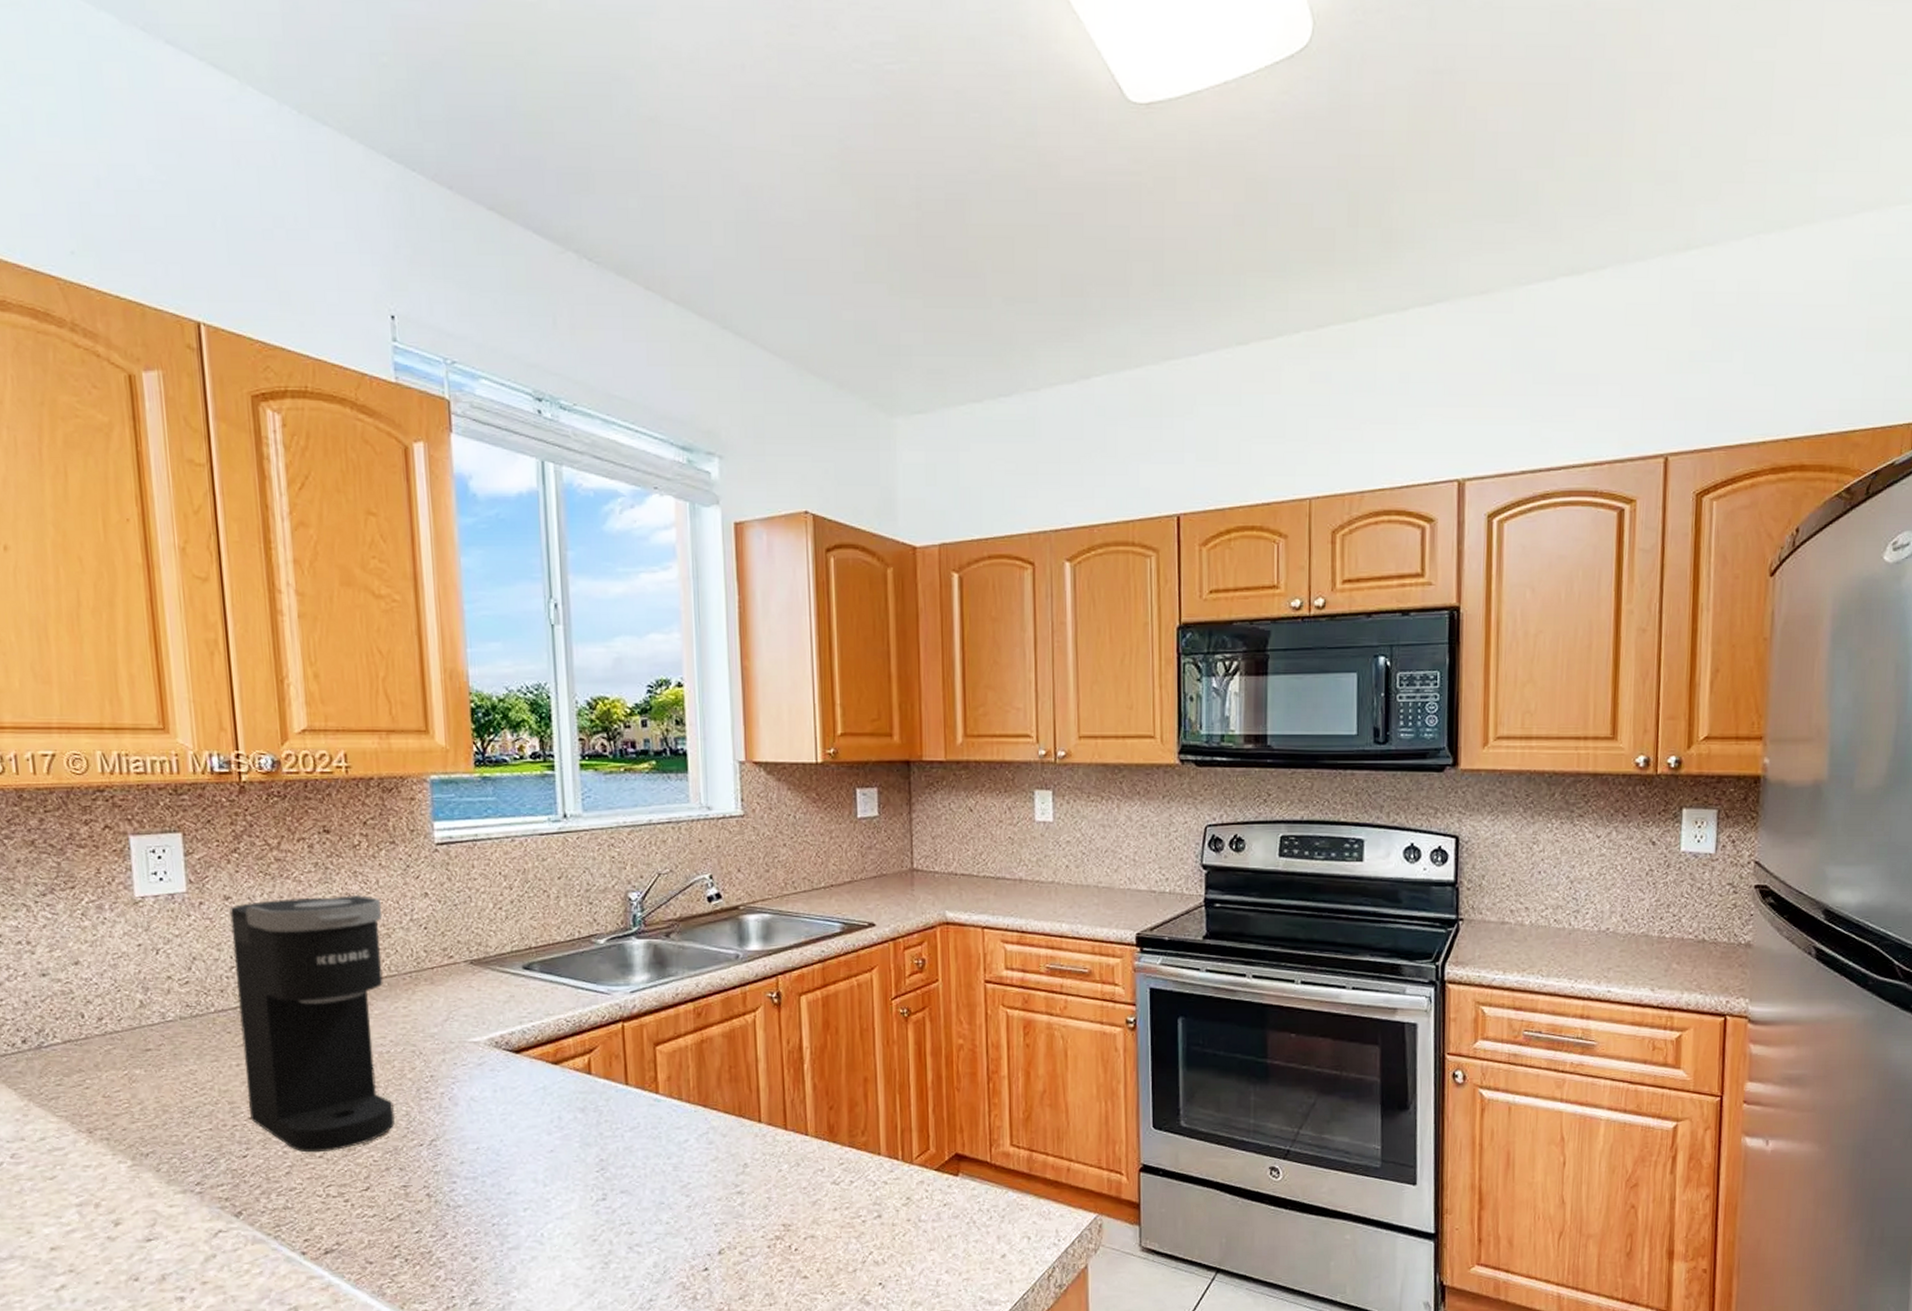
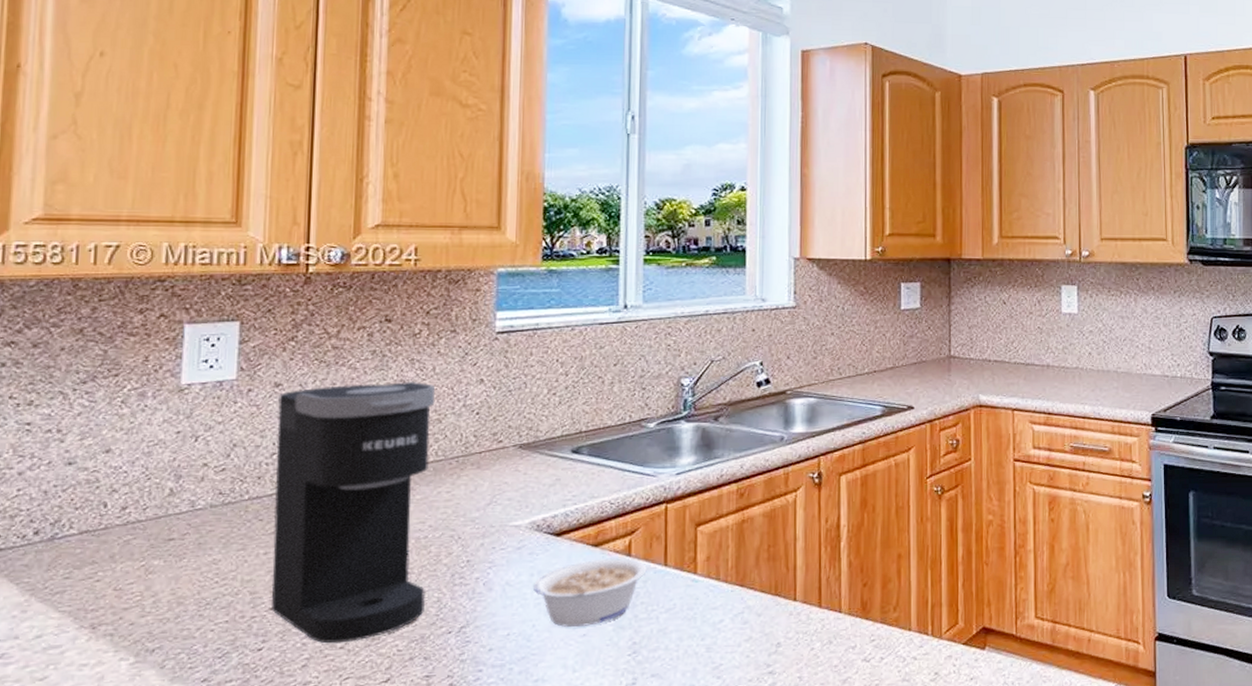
legume: none [496,1076,608,1142] -> present [532,558,647,627]

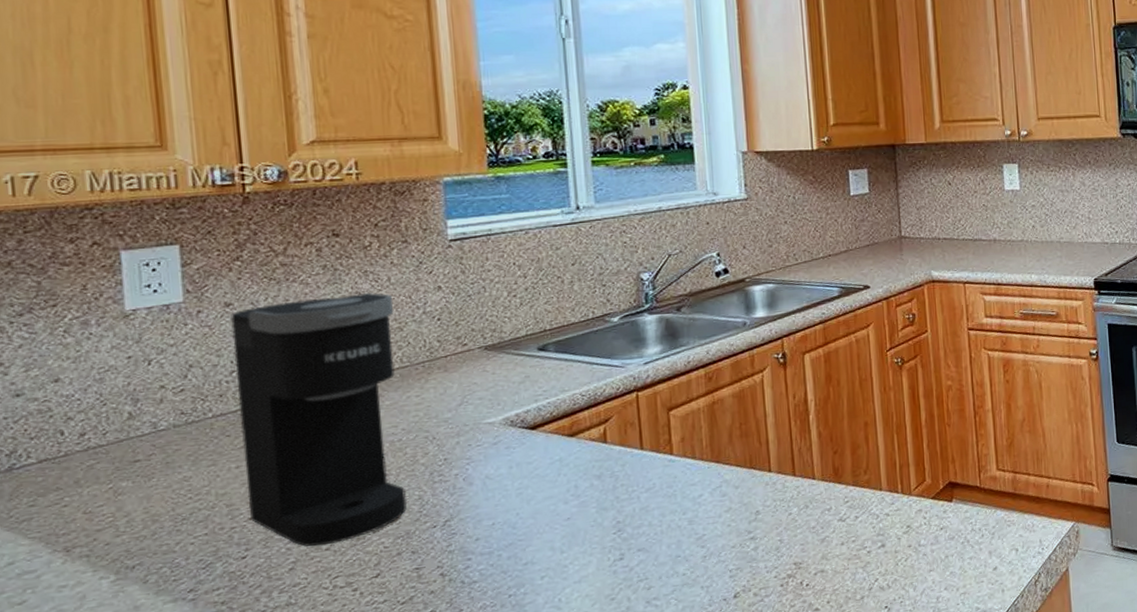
legume: present [532,558,647,627] -> none [512,445,624,513]

